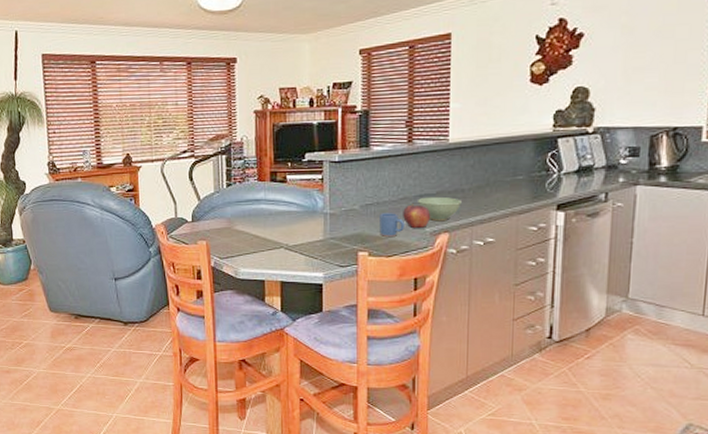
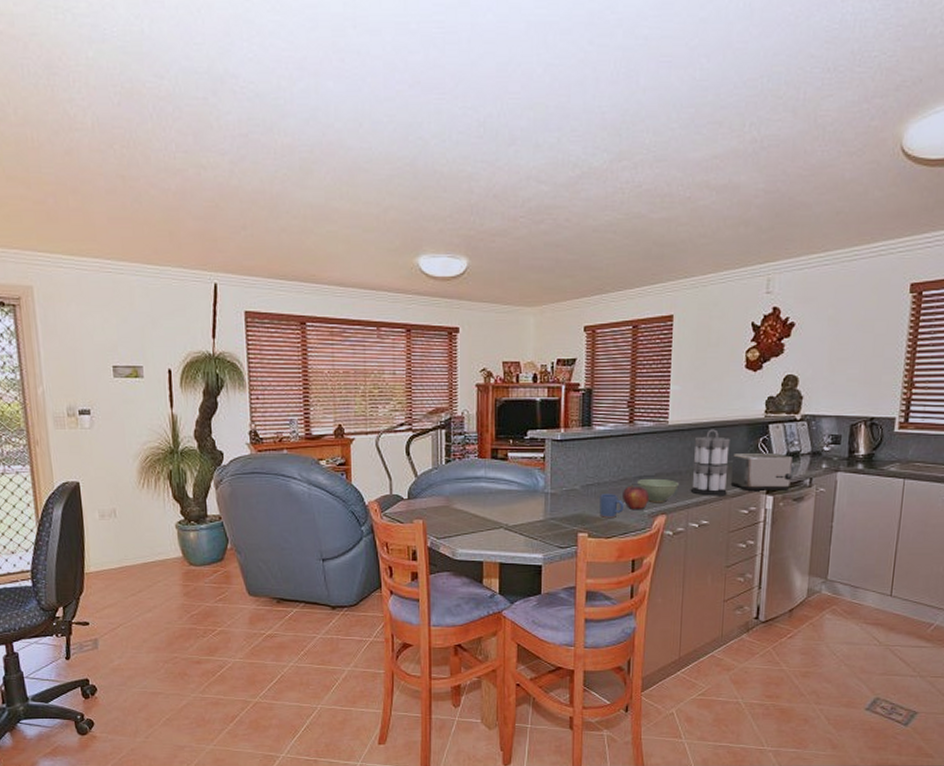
spice rack: none [474,145,515,214] -> present [690,429,730,496]
toaster: none [517,168,585,208] -> present [730,453,792,492]

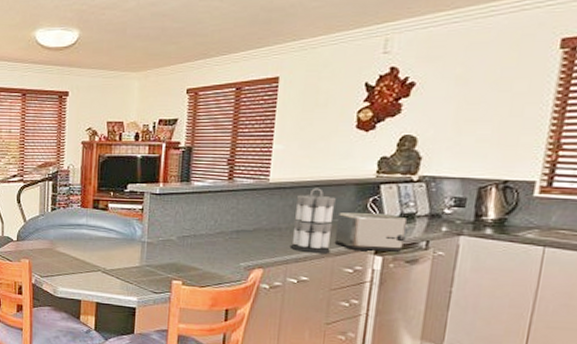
mug: present [599,494,624,518] -> none [194,245,220,268]
fruit: present [623,485,650,511] -> none [218,239,247,263]
bowl: present [637,478,679,503] -> none [234,233,278,258]

